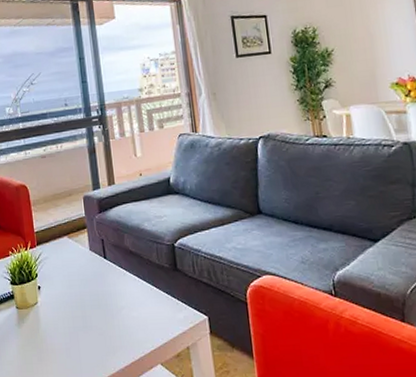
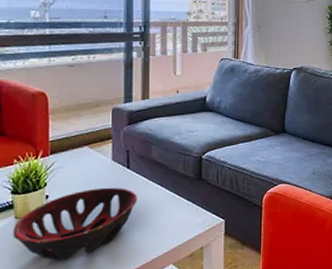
decorative bowl: none [16,278,118,352] -> present [12,187,137,260]

